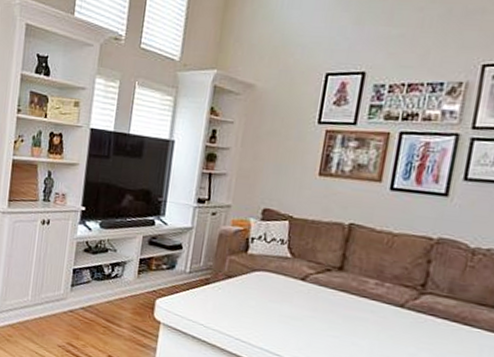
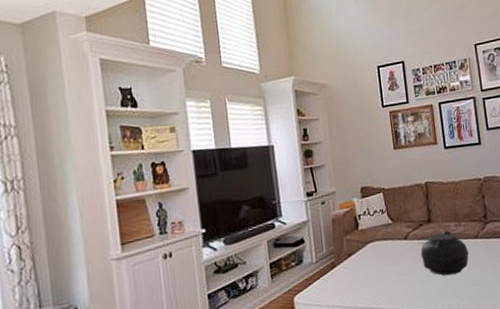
teapot: none [316,284,385,340] -> present [417,230,469,276]

